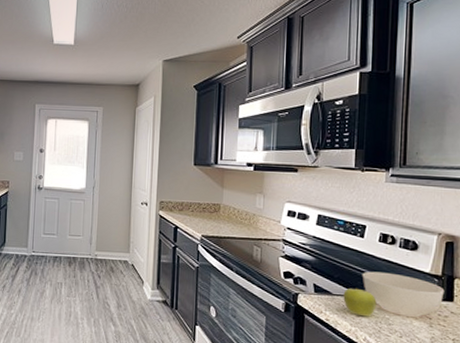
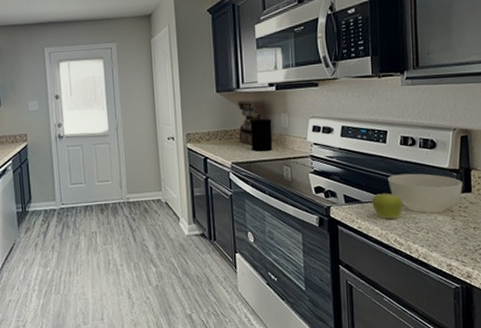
spice rack: none [211,176,241,221] -> present [238,100,265,146]
canister: none [223,195,247,230] -> present [250,118,273,152]

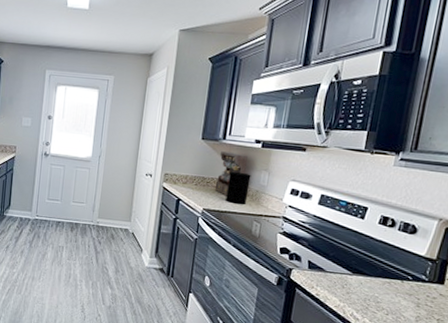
fruit: present [372,193,403,220] -> none [335,266,369,294]
bowl: present [387,173,463,214] -> none [357,251,437,298]

